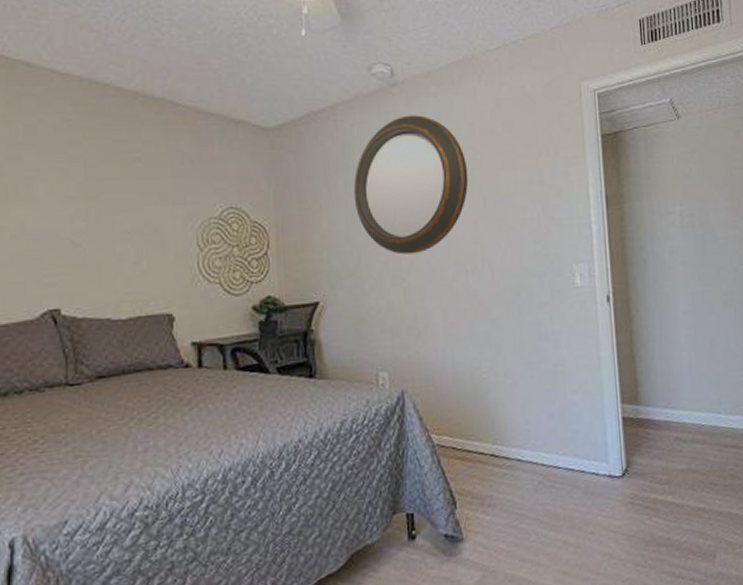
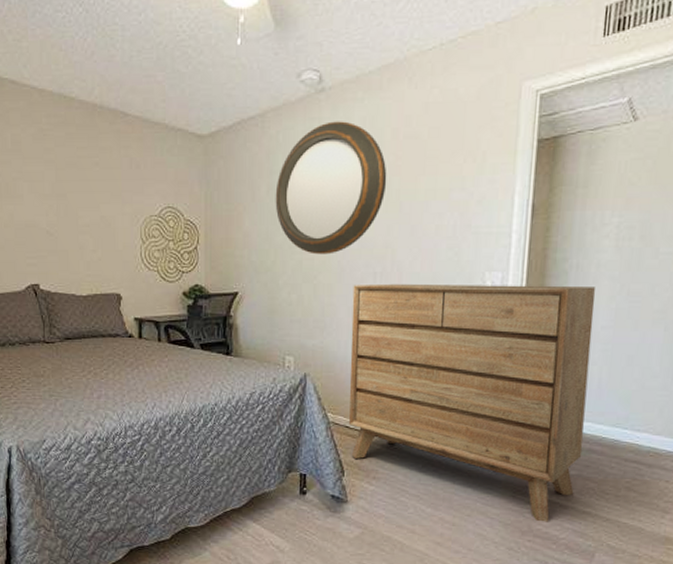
dresser: none [445,273,687,528] -> present [349,283,595,522]

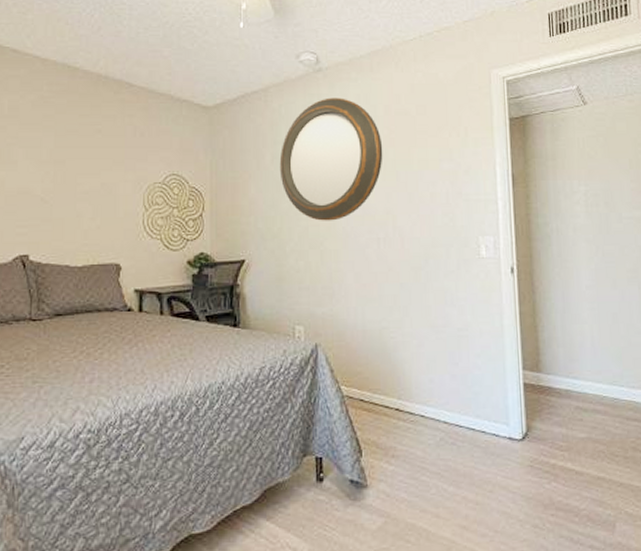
dresser: present [349,283,595,522] -> none [358,248,588,493]

